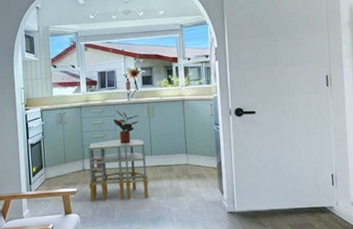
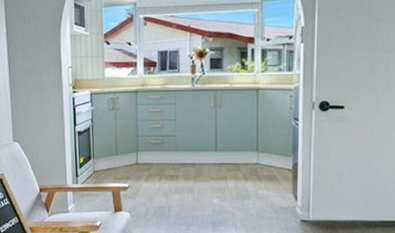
shelving unit: present [88,139,149,202] -> none [142,131,210,200]
potted plant: present [113,111,139,144] -> none [174,98,204,137]

